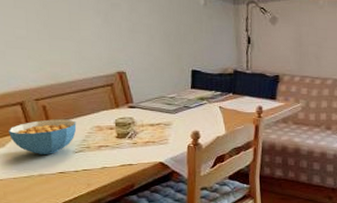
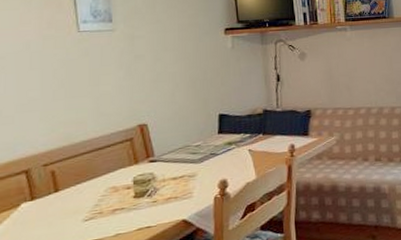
cereal bowl: present [9,119,77,154] -> none [8,183,89,228]

